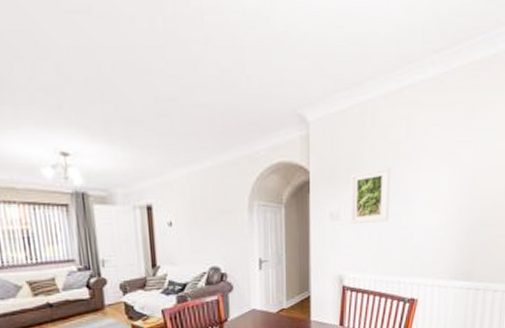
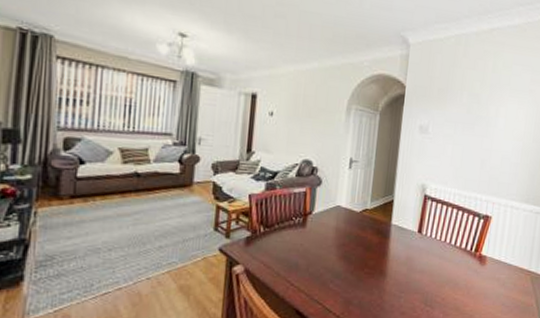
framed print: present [349,166,391,225] -> none [436,92,477,142]

